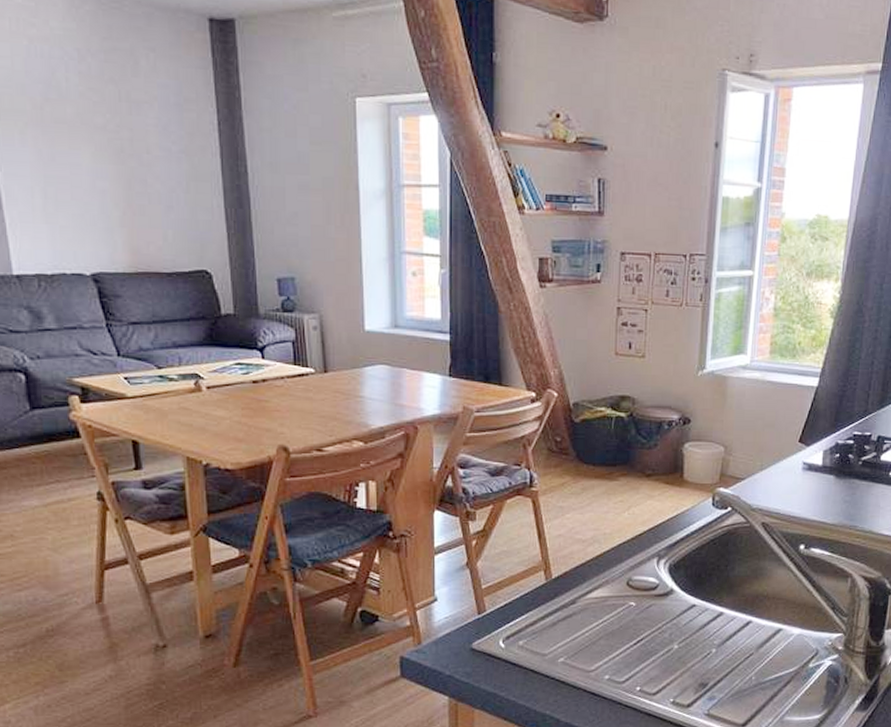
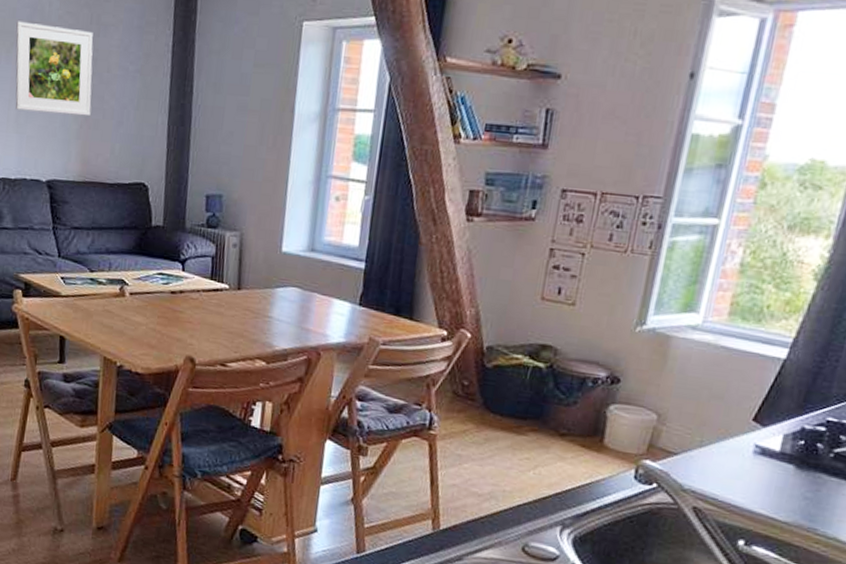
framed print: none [28,98,134,202] -> present [15,21,93,117]

